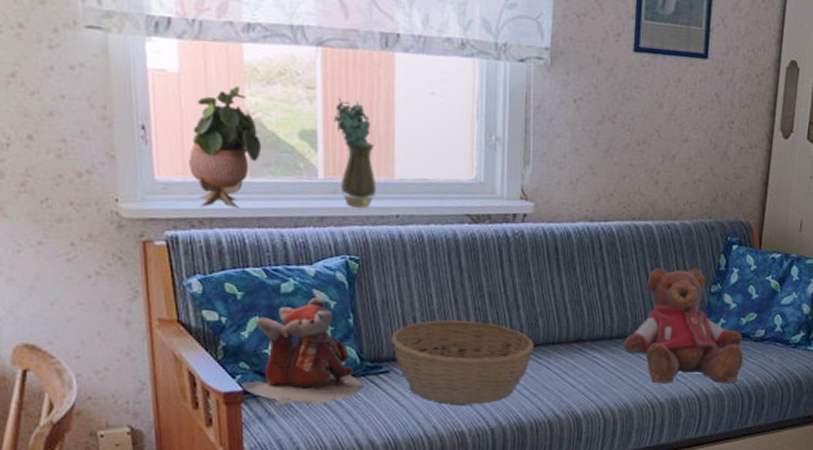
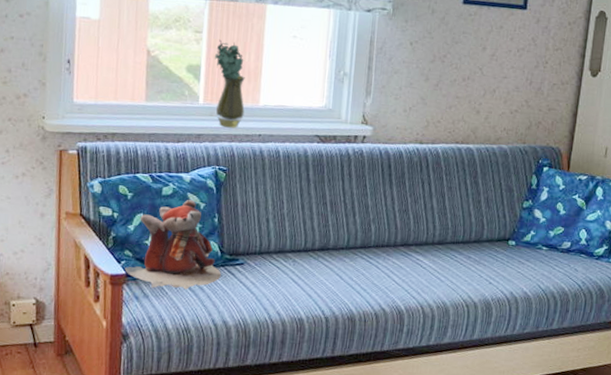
potted plant: present [189,86,262,208] -> none [100,30,157,126]
basket: present [391,319,534,405] -> none [247,222,366,296]
teddy bear: present [623,268,744,384] -> none [443,185,551,289]

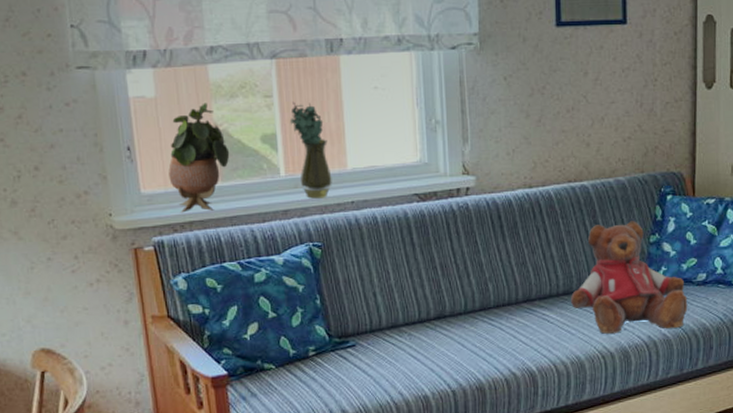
potted plant: none [100,30,157,126] -> present [169,102,230,213]
stuffed animal: present [124,199,221,290] -> none [226,283,333,386]
teddy bear: none [443,185,551,289] -> present [570,221,688,334]

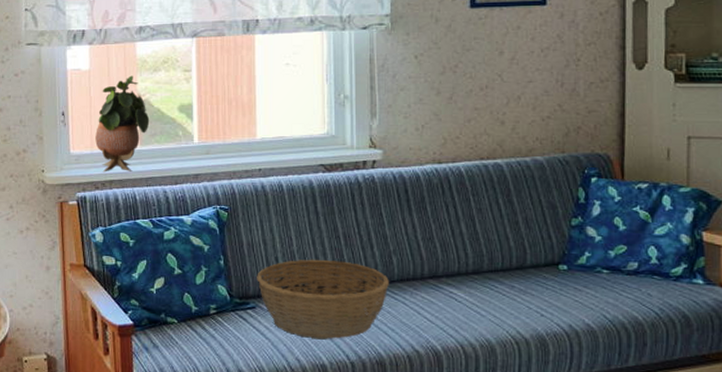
vase: present [290,102,332,200] -> none [205,76,242,166]
basket: none [355,291,486,371] -> present [257,259,389,339]
teddy bear: present [570,221,688,334] -> none [480,202,616,320]

